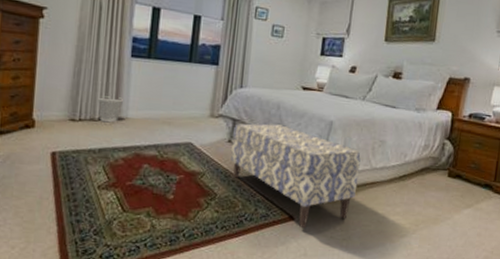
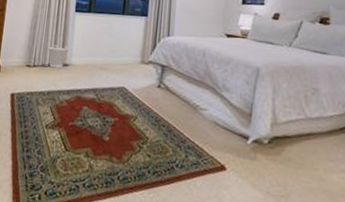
bench: present [231,123,361,229] -> none [160,69,293,181]

